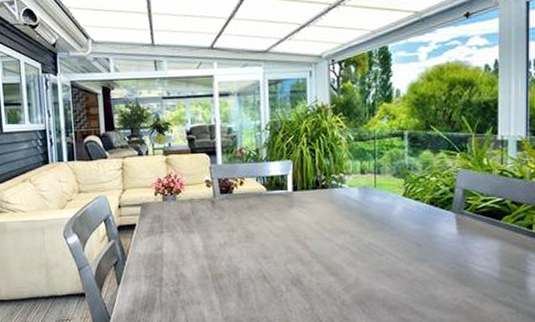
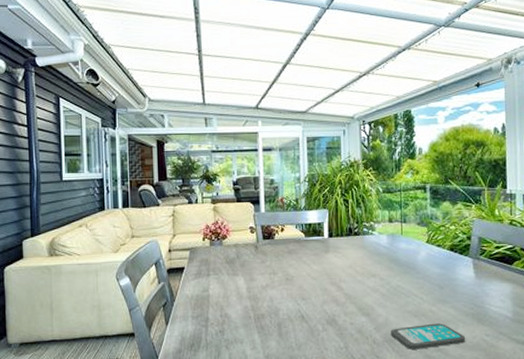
smartphone: none [361,284,446,312] -> present [391,323,466,350]

